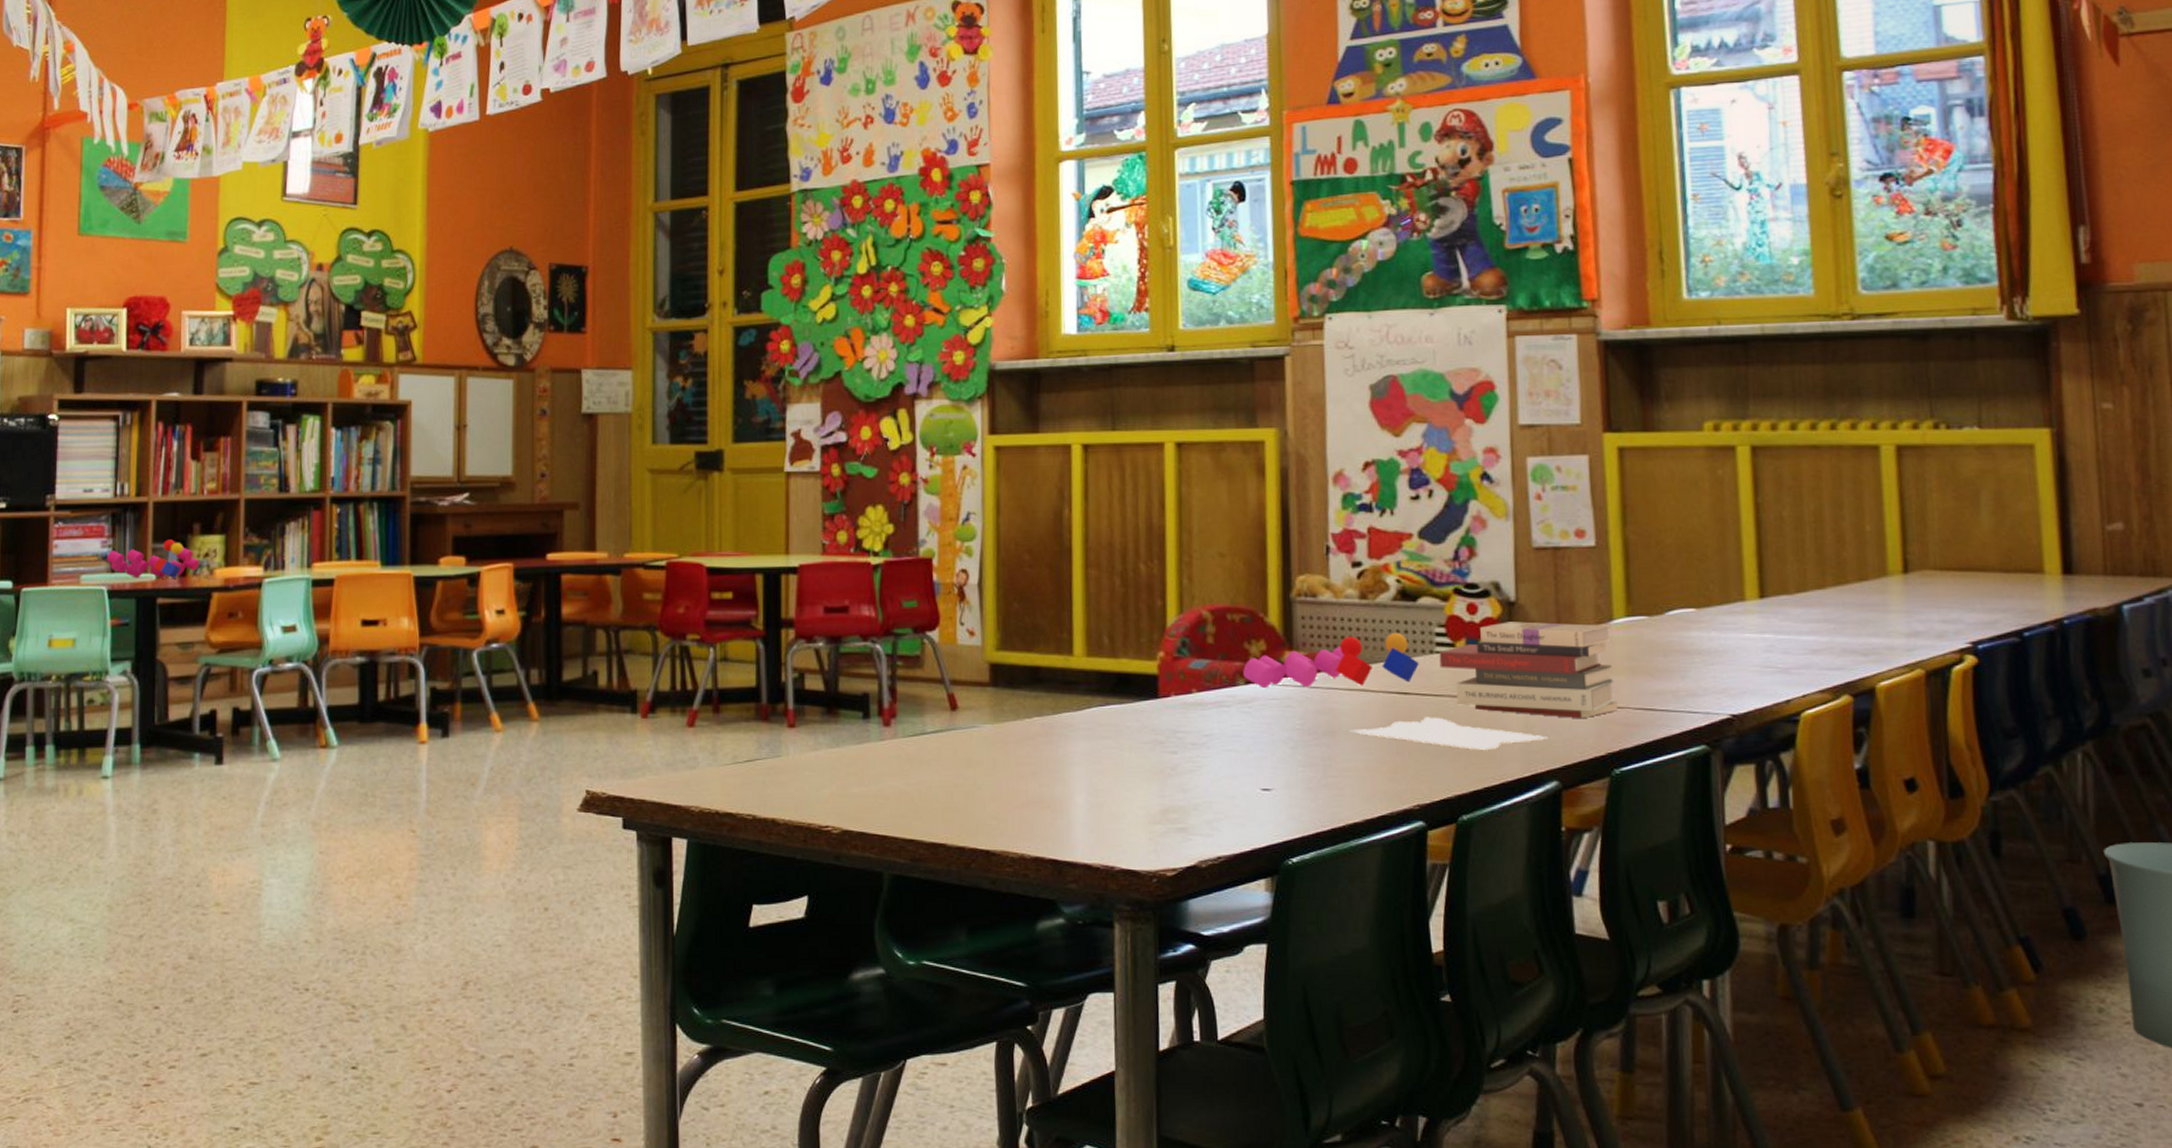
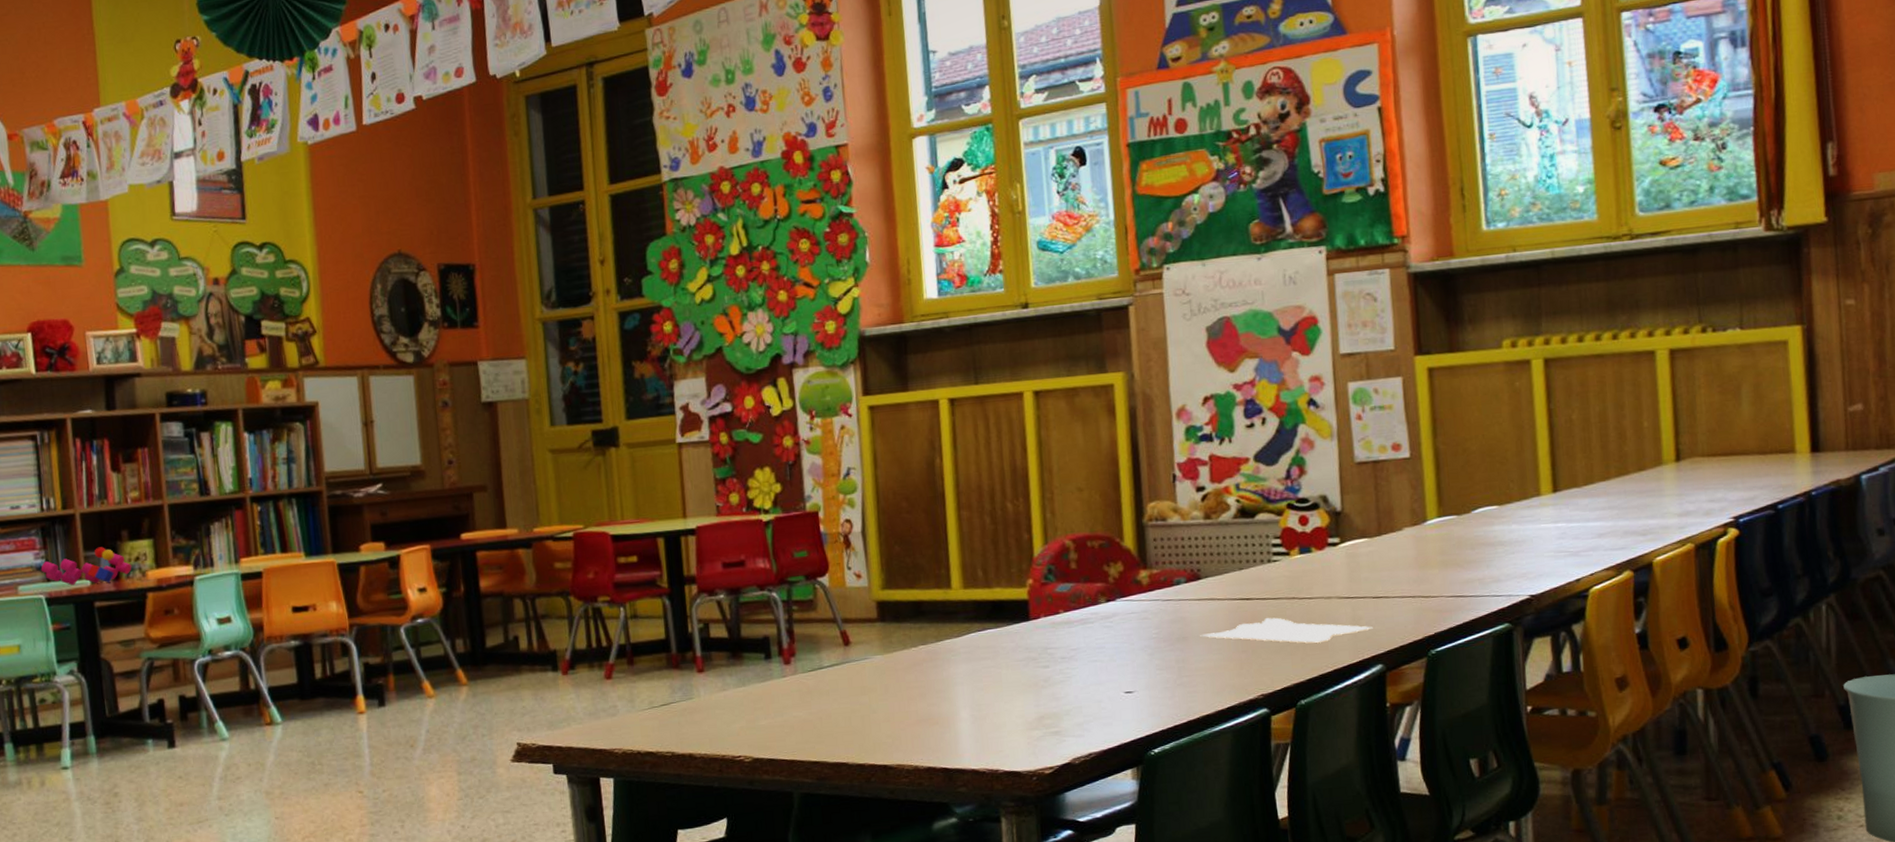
toy blocks: present [1243,632,1419,688] -> none [1104,546,1259,604]
books: present [1439,621,1618,719] -> none [1276,526,1432,609]

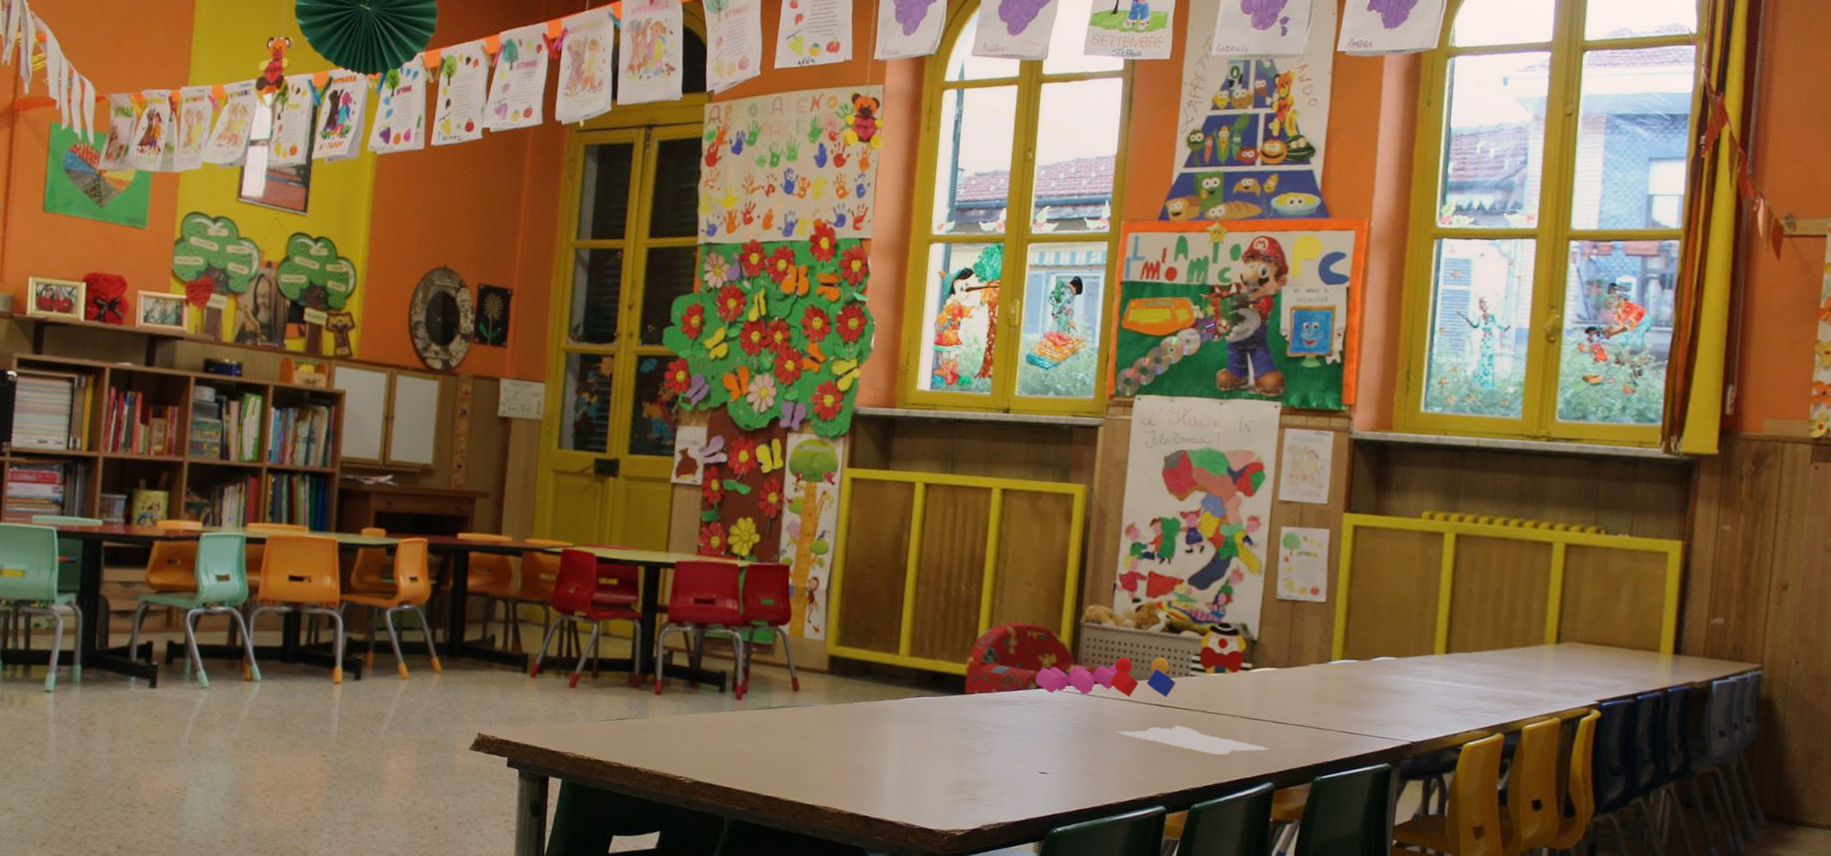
toy blocks: present [40,547,132,586] -> none [57,491,144,526]
toy blocks: none [1104,546,1259,604] -> present [1035,656,1176,698]

